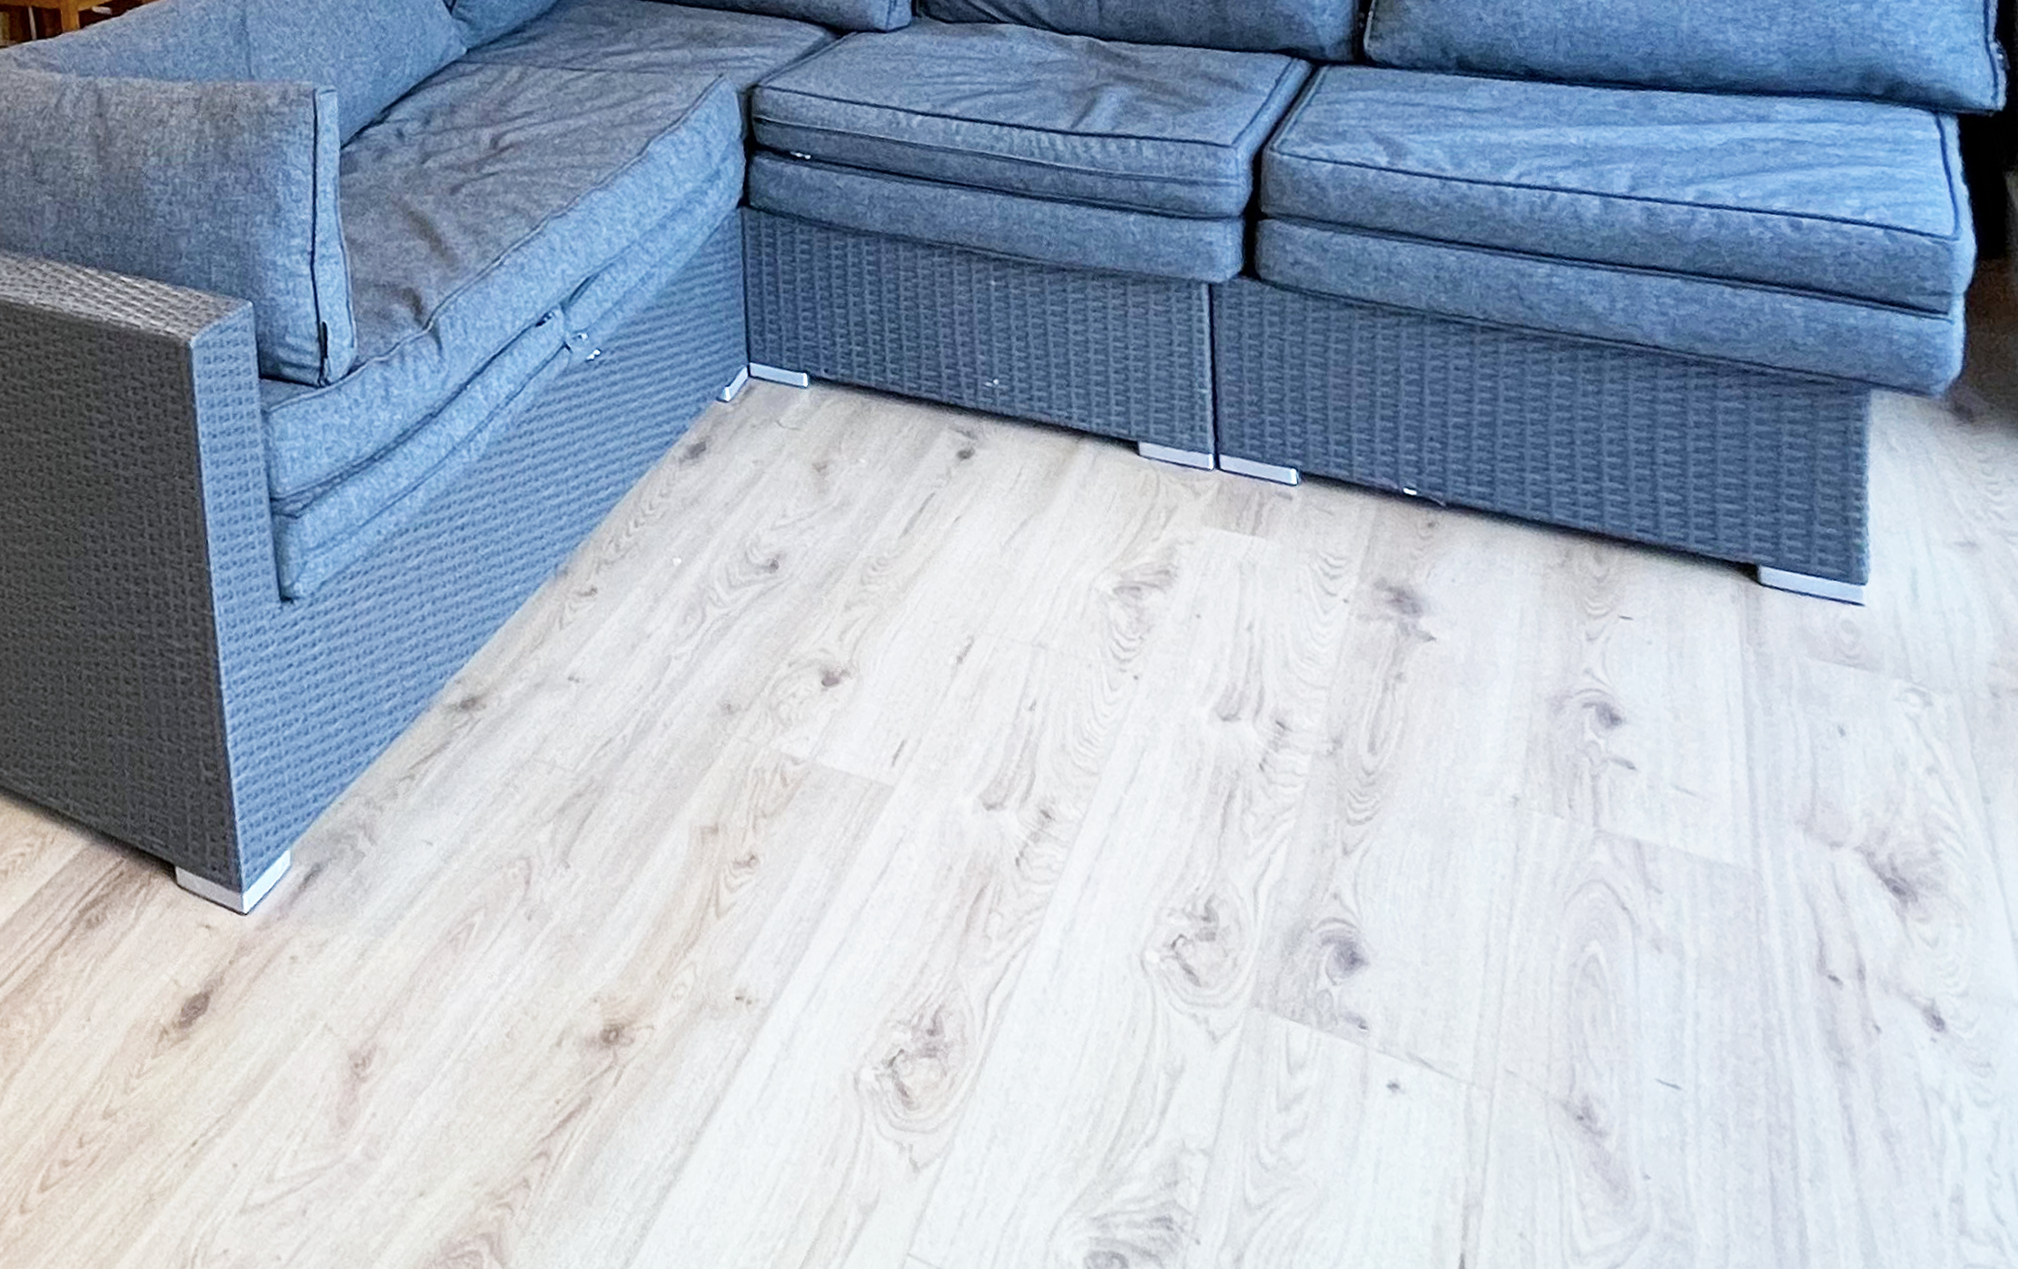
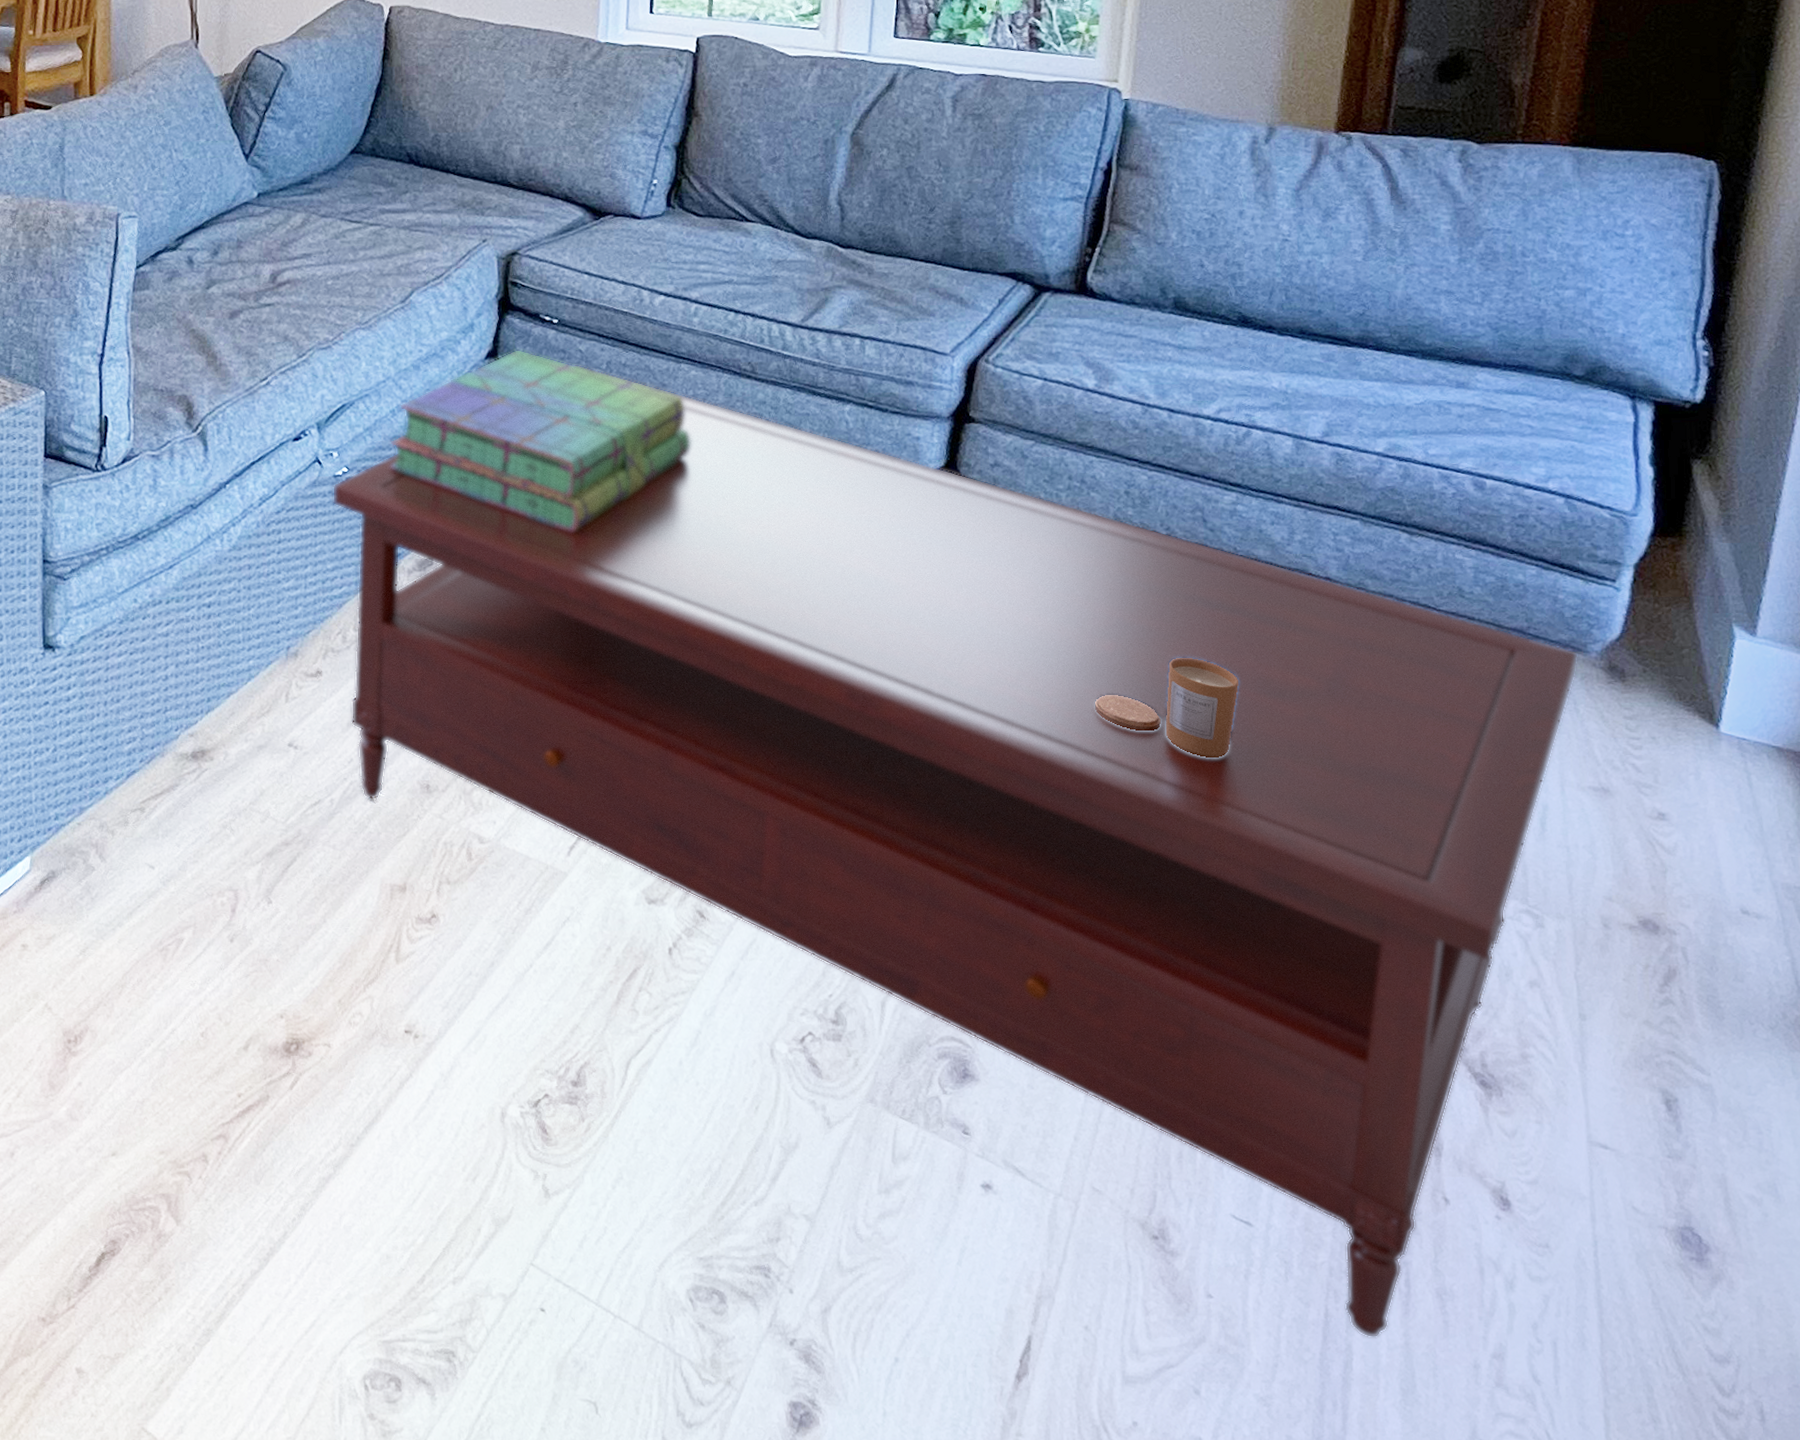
coffee table: none [584,202,1924,1200] -> present [332,364,1578,1338]
stack of books: none [643,192,970,393] -> present [390,349,690,532]
candle: none [1434,452,1582,562] -> present [1094,658,1238,757]

